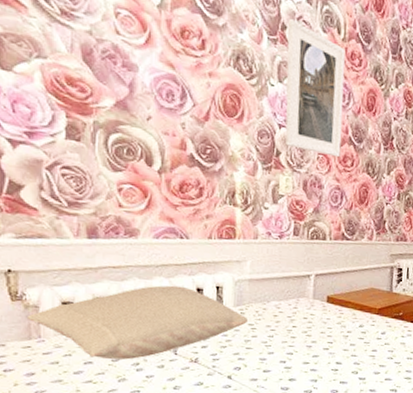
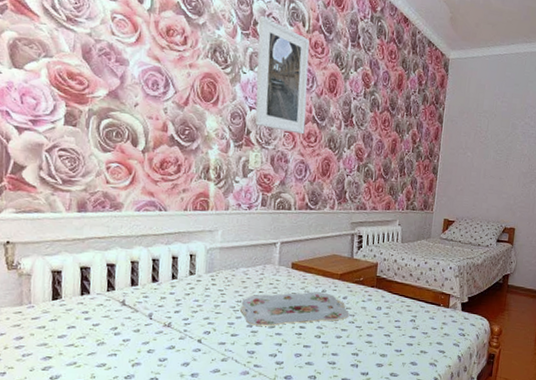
pillow: present [26,285,247,360] -> none [19,254,218,324]
serving tray: none [273,326,388,362] -> present [240,291,350,326]

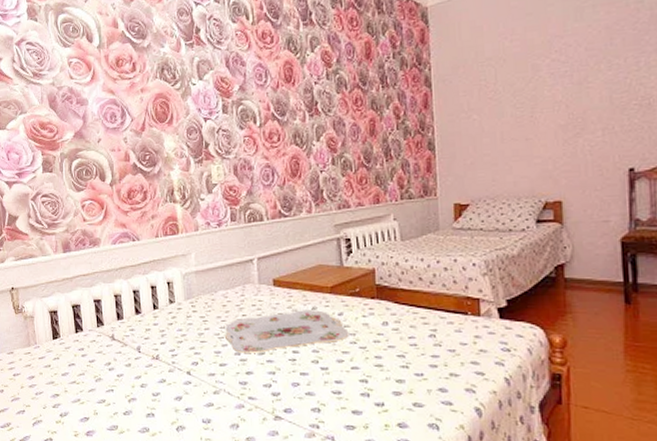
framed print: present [255,15,310,135] -> none [200,20,266,137]

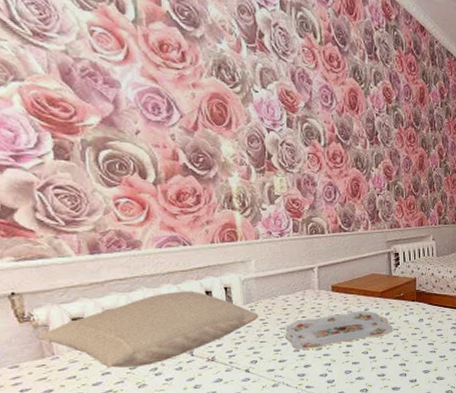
pillow: none [26,285,199,360] -> present [37,291,258,368]

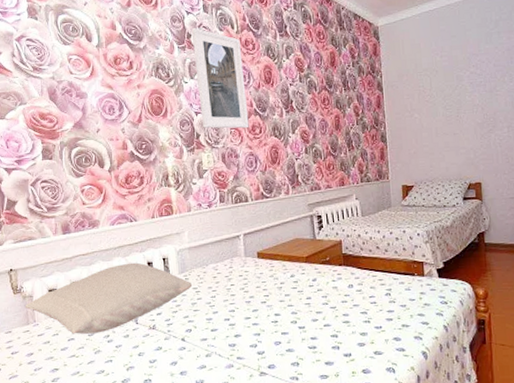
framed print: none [264,25,329,156] -> present [191,27,249,129]
serving tray: present [285,311,393,350] -> none [215,277,322,318]

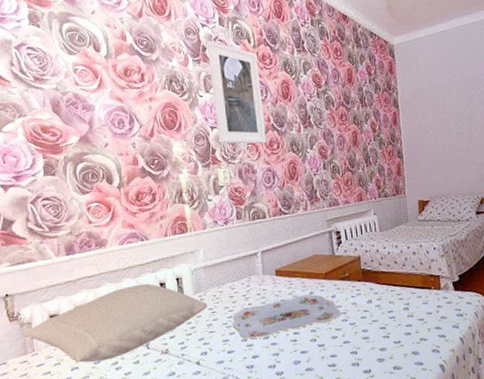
serving tray: none [215,277,322,318] -> present [232,294,341,339]

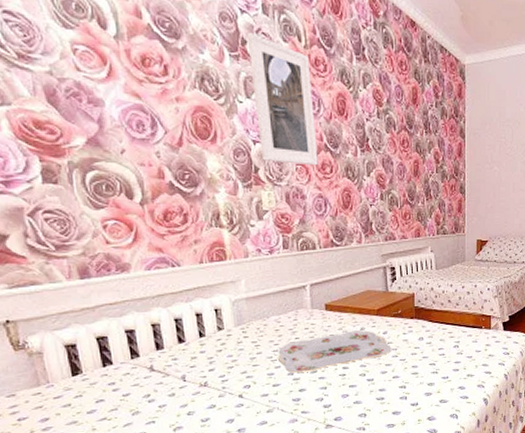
pillow: present [22,283,207,363] -> none [32,313,250,395]

